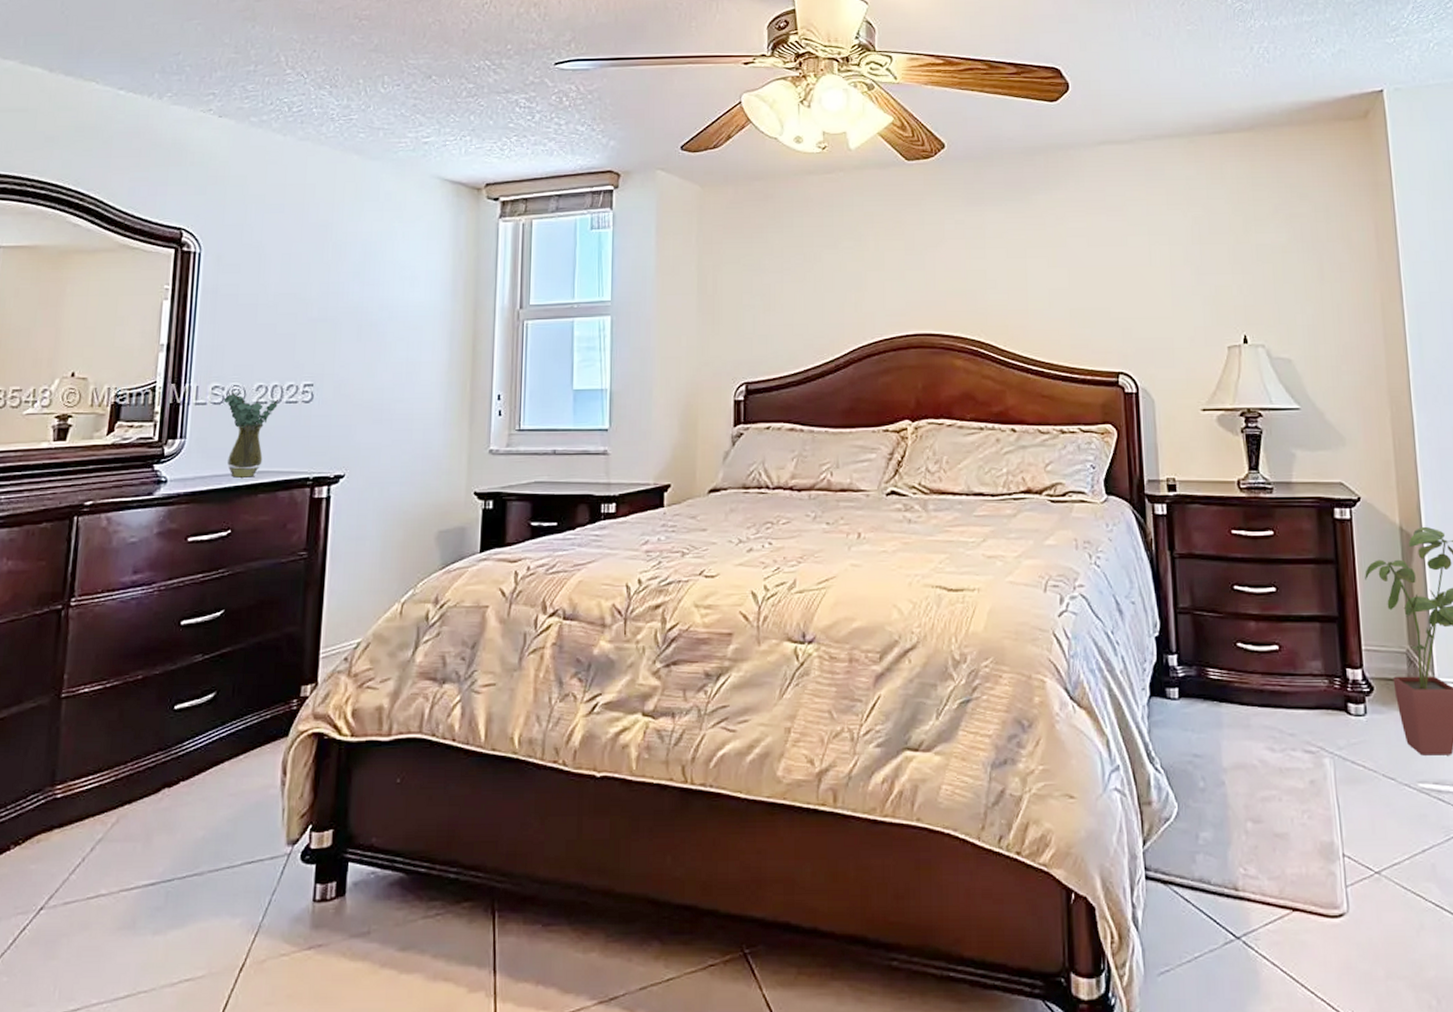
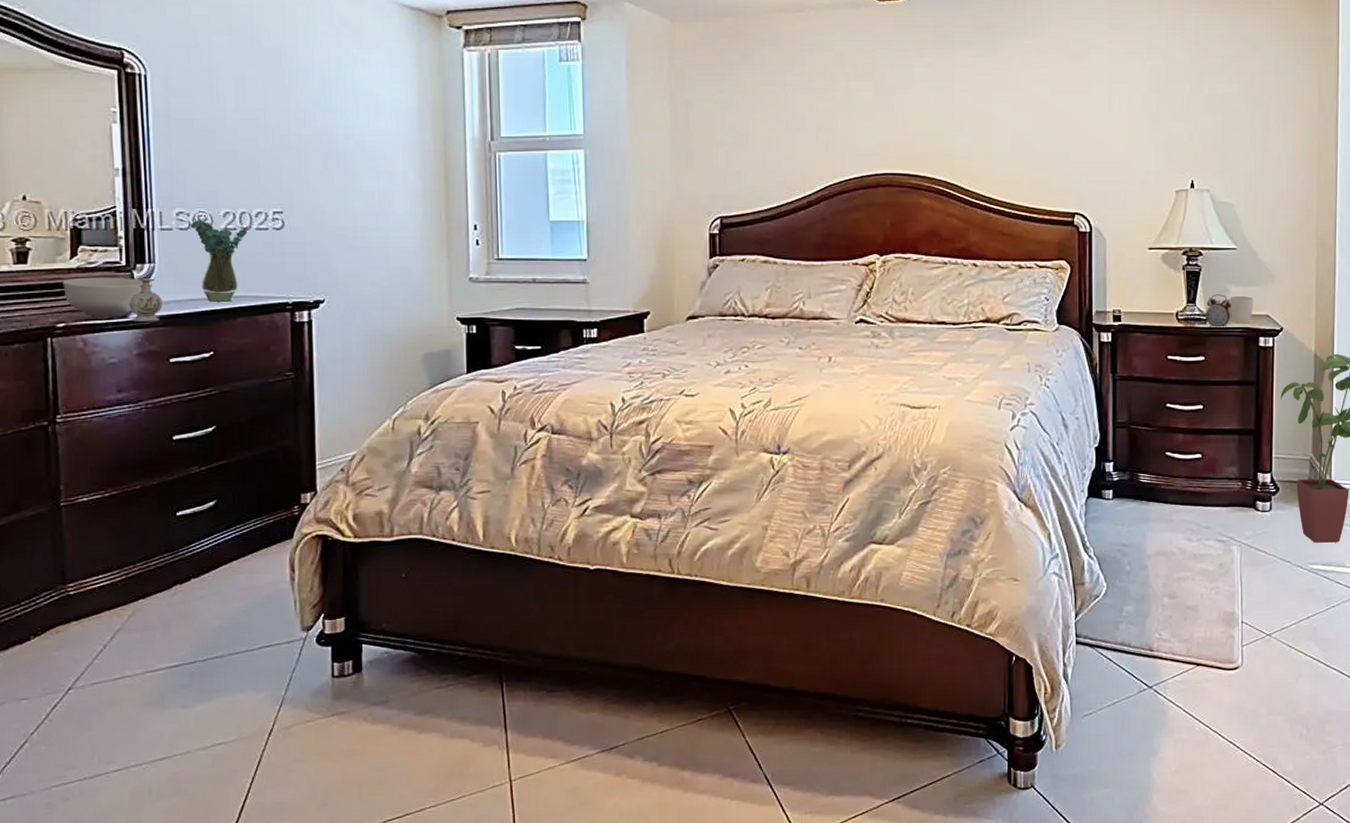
bowl: none [96,453,172,494] -> present [63,277,143,317]
perfume bottle: none [156,454,188,499] -> present [129,278,163,322]
alarm clock: none [1270,460,1301,500] -> present [1205,294,1232,330]
mug: none [1296,461,1325,493] -> present [1229,295,1253,324]

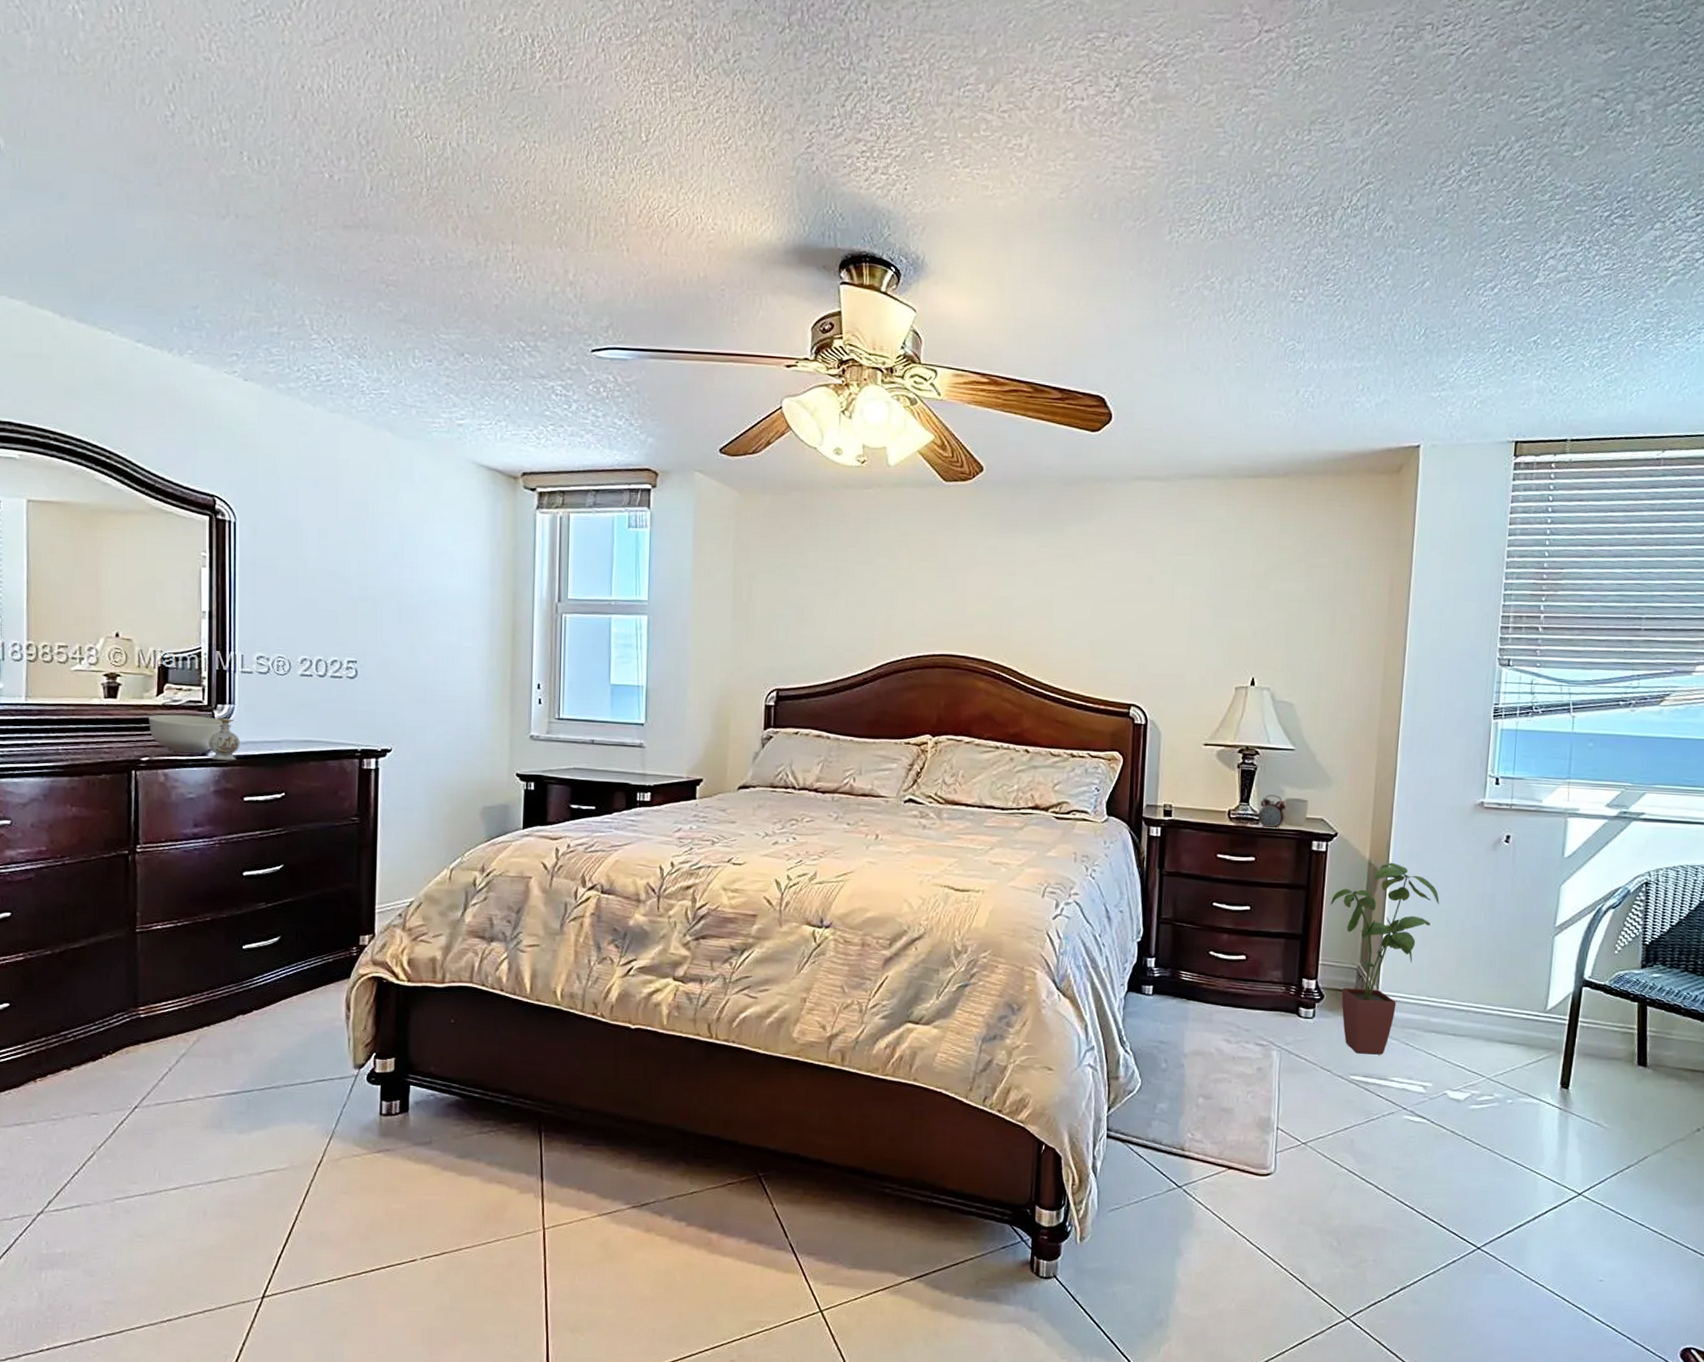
vase: present [190,216,249,302] -> none [269,661,324,746]

